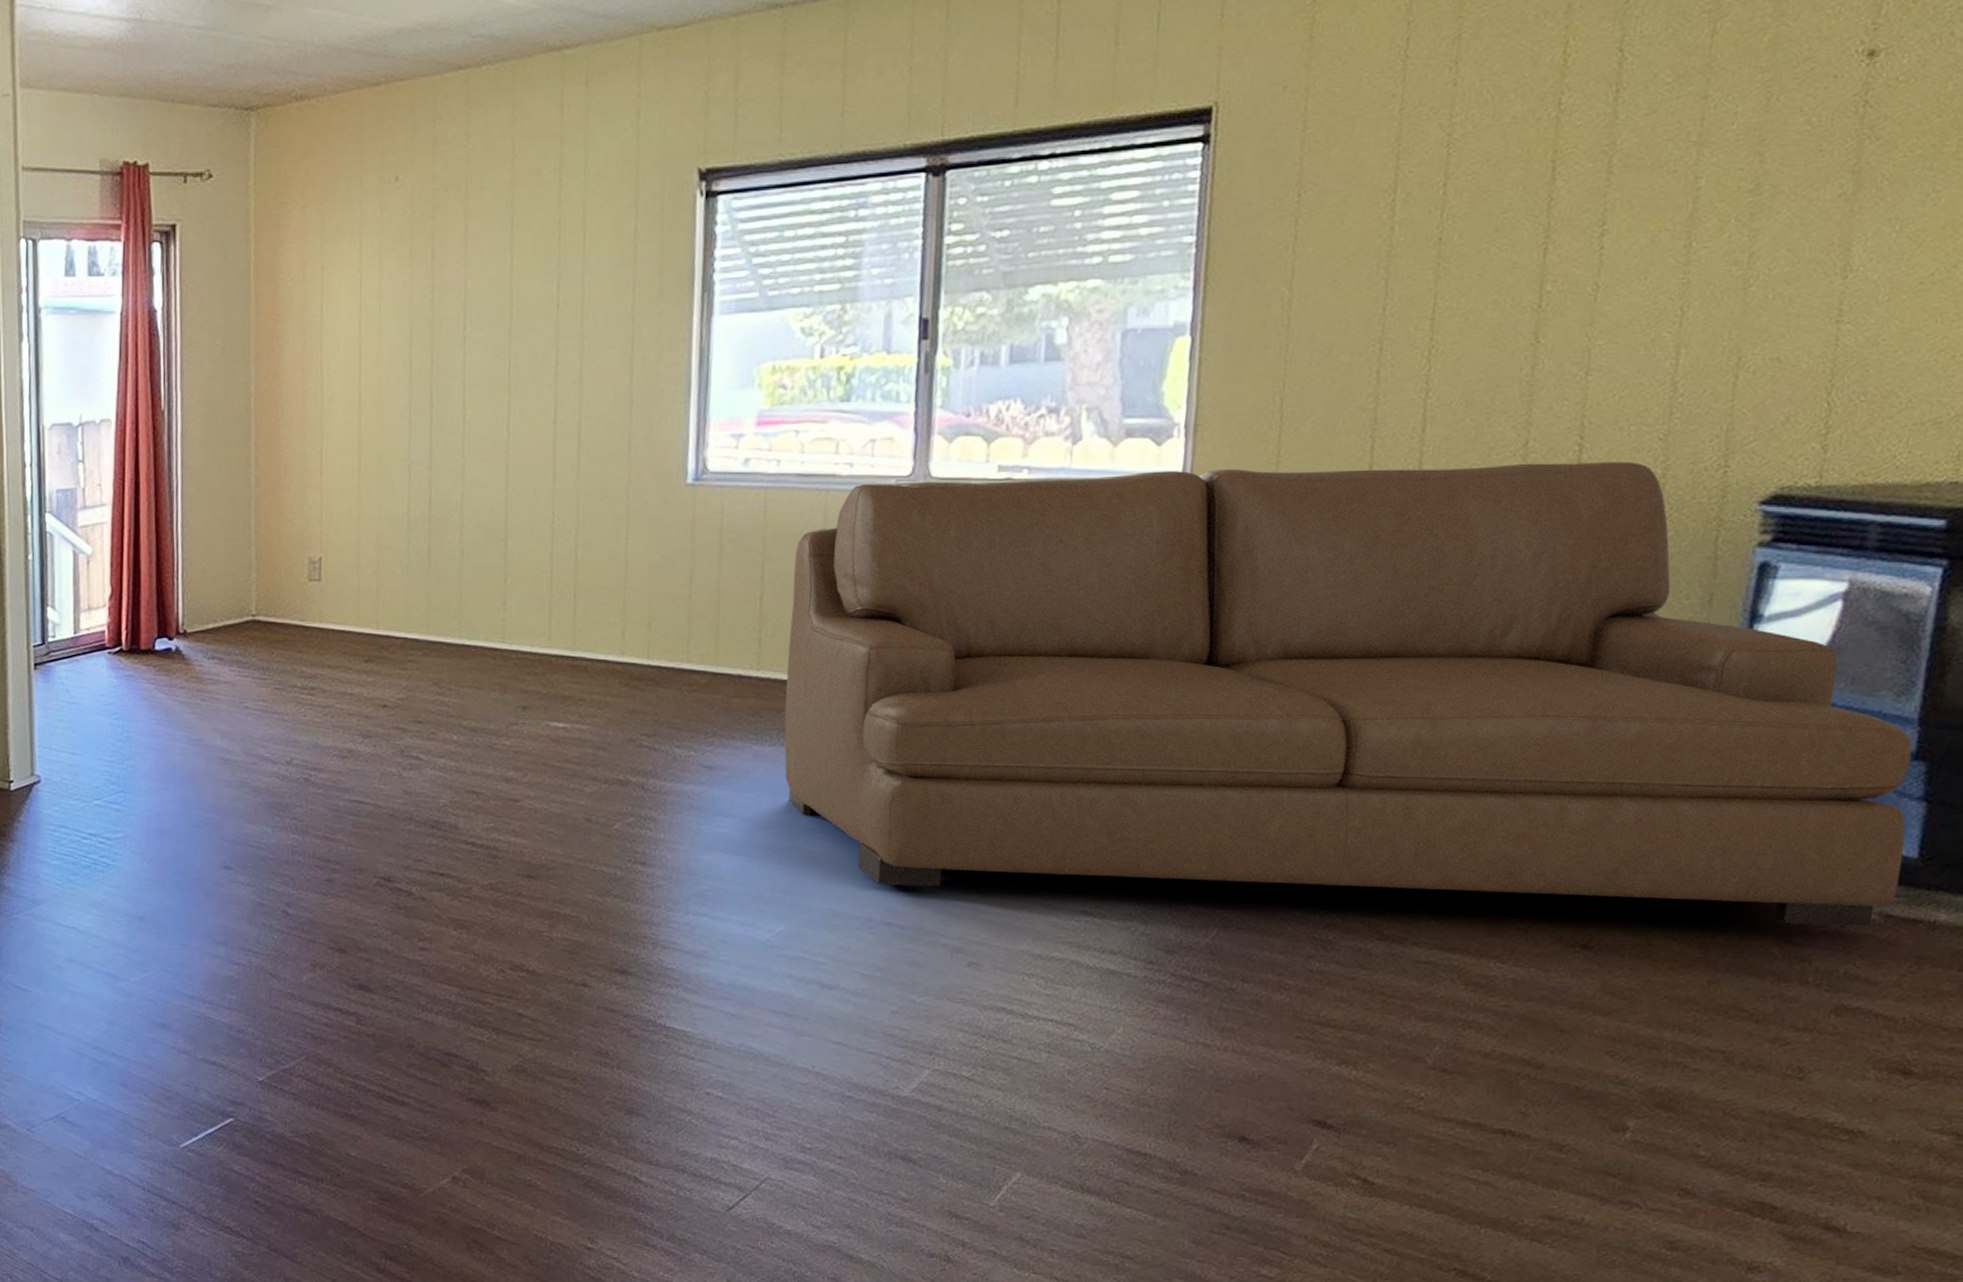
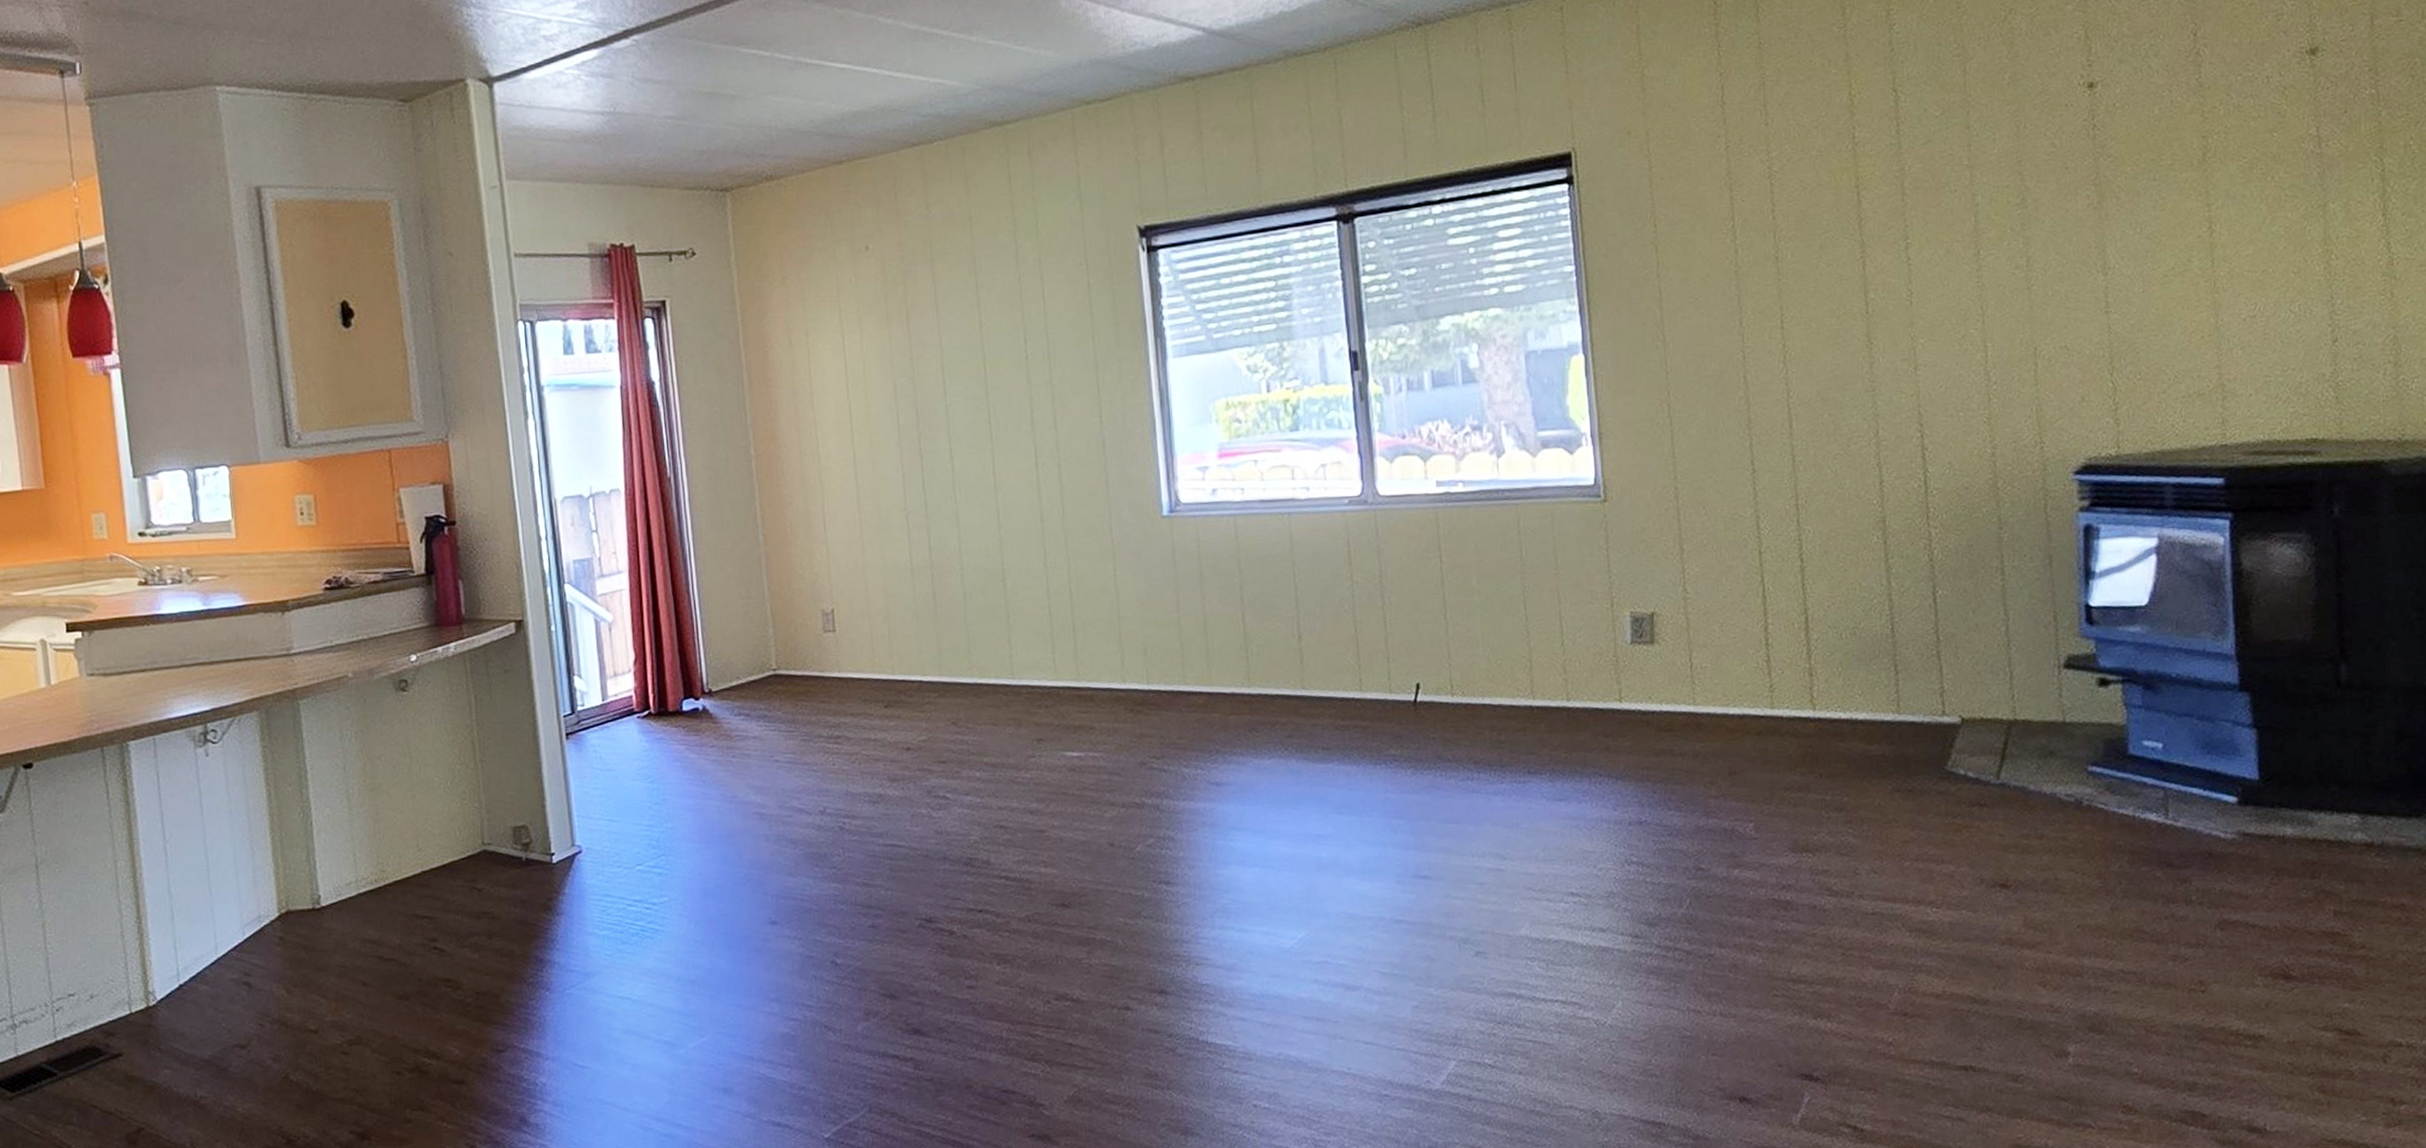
sofa: present [784,461,1912,928] -> none [1268,443,2248,884]

